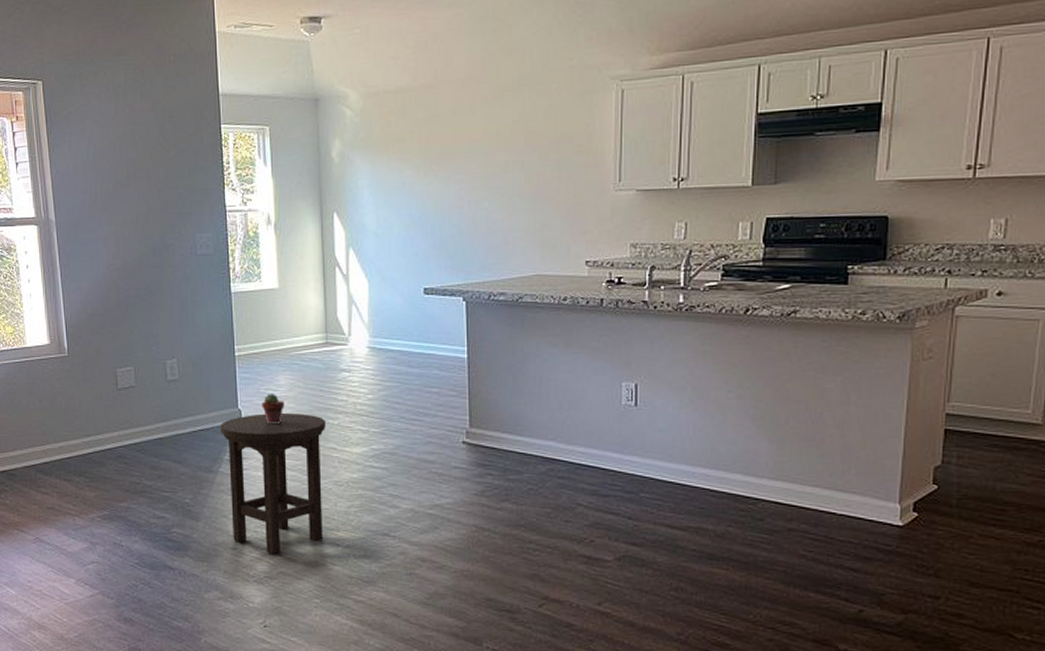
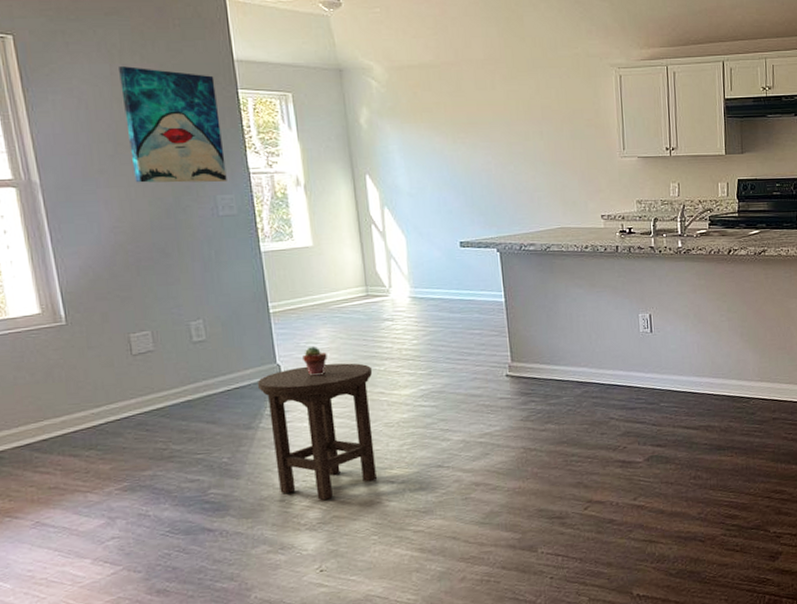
wall art: none [122,105,206,221] -> present [119,66,227,183]

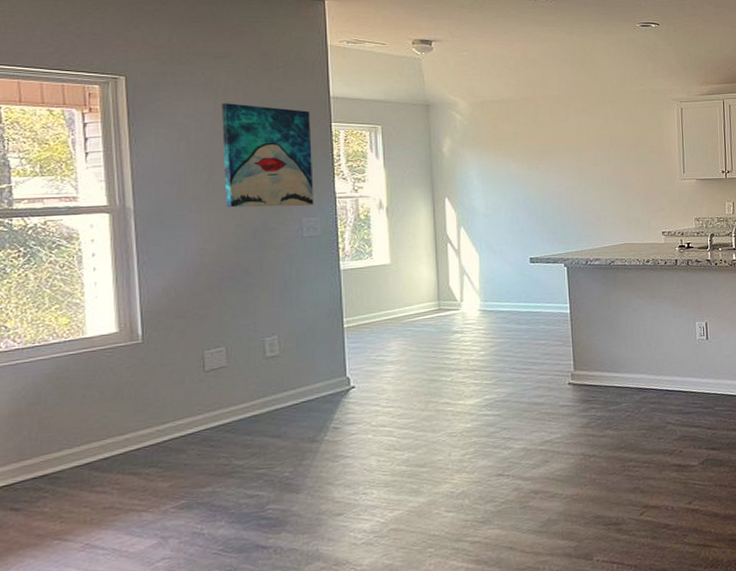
stool: present [258,363,376,501] -> none [326,374,440,513]
potted succulent: present [303,347,327,376] -> none [372,359,396,388]

